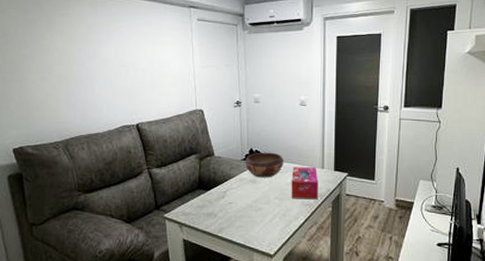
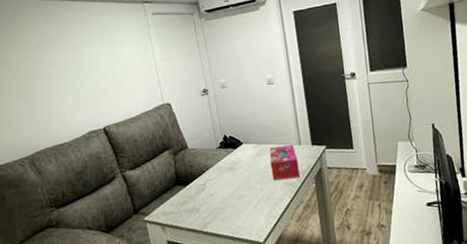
decorative bowl: present [244,152,285,178] -> none [220,135,261,164]

